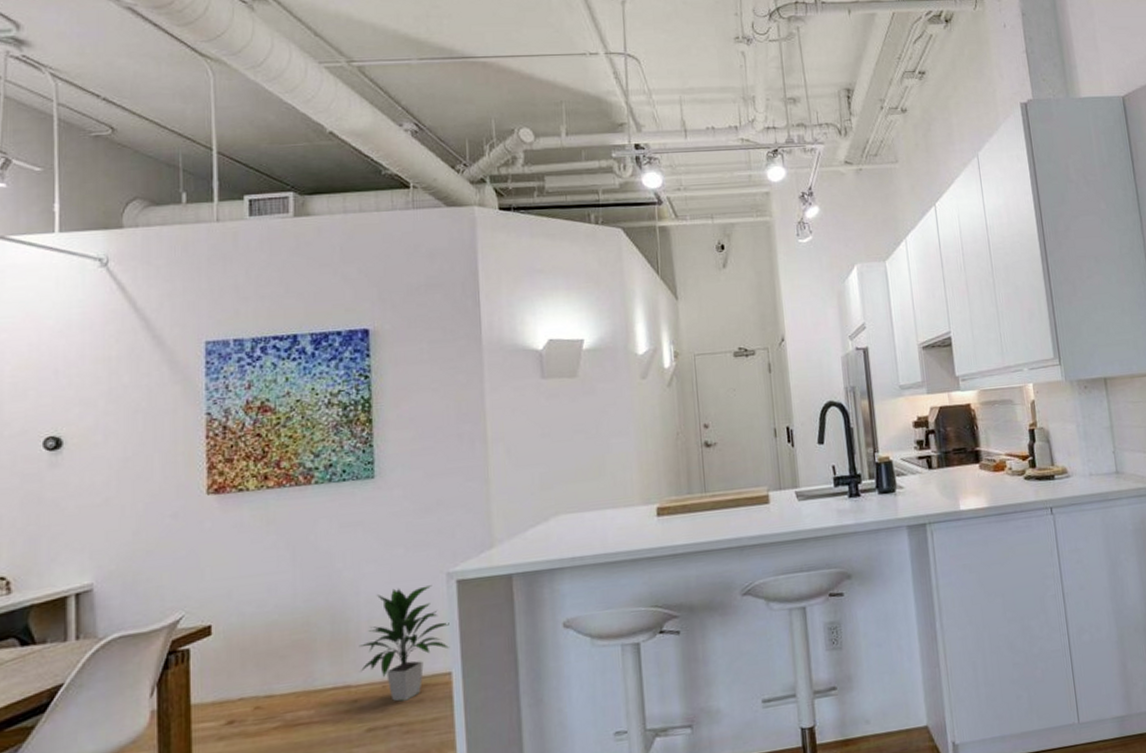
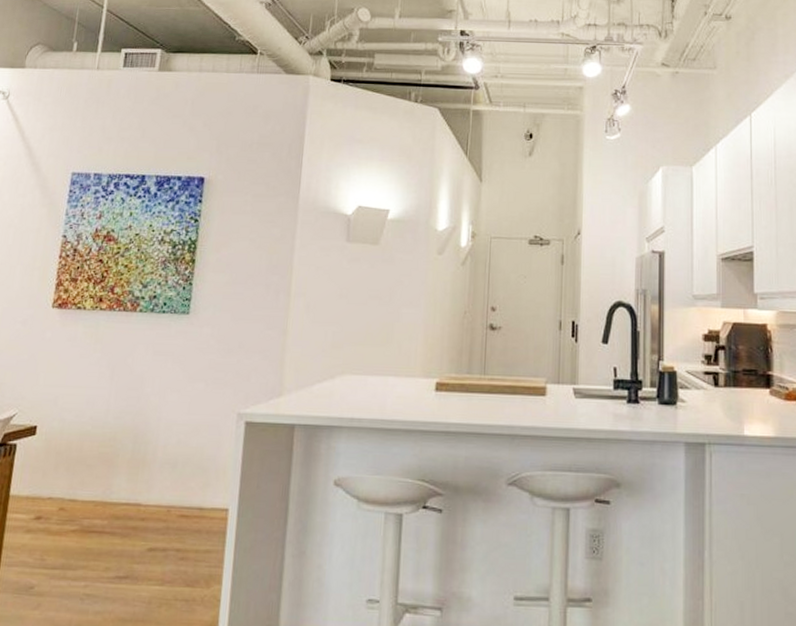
indoor plant: present [359,585,449,702] -> none [150,420,233,528]

